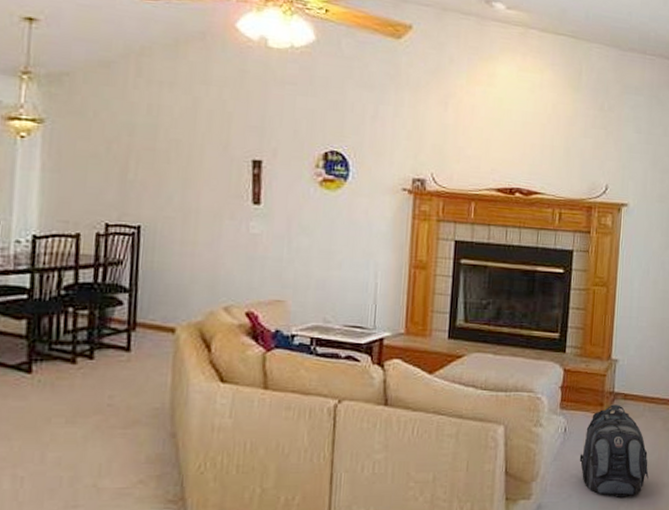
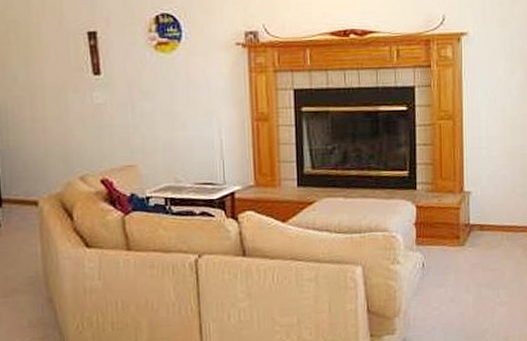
backpack: present [579,404,649,498] -> none [440,236,512,327]

